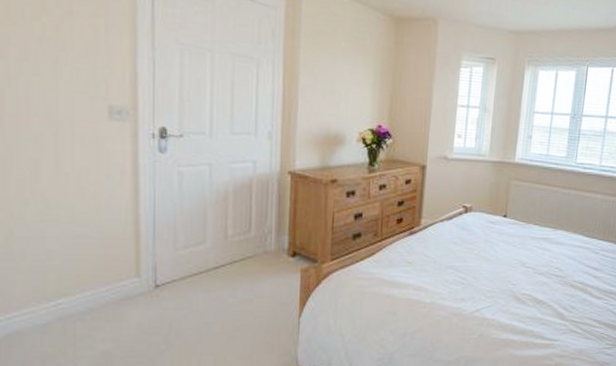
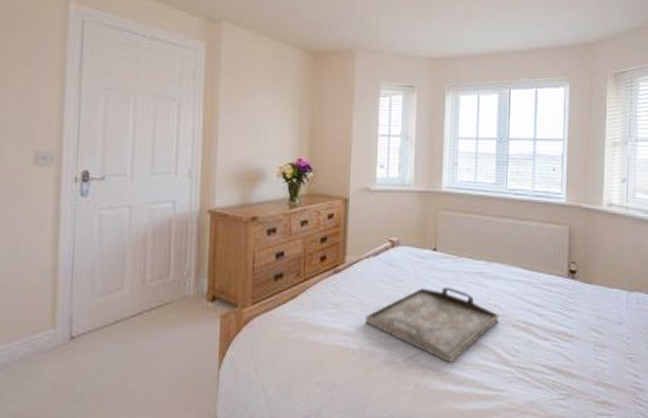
serving tray: none [436,250,559,316] -> present [365,286,499,363]

